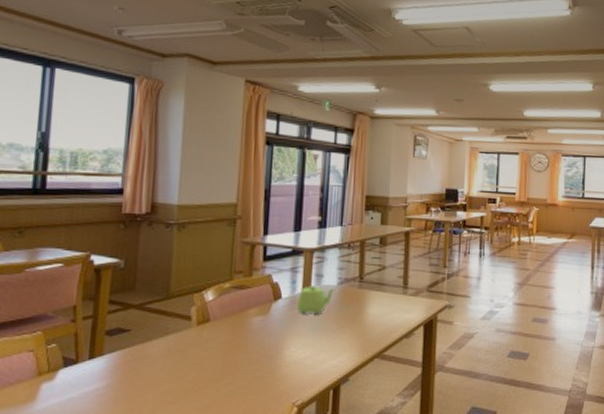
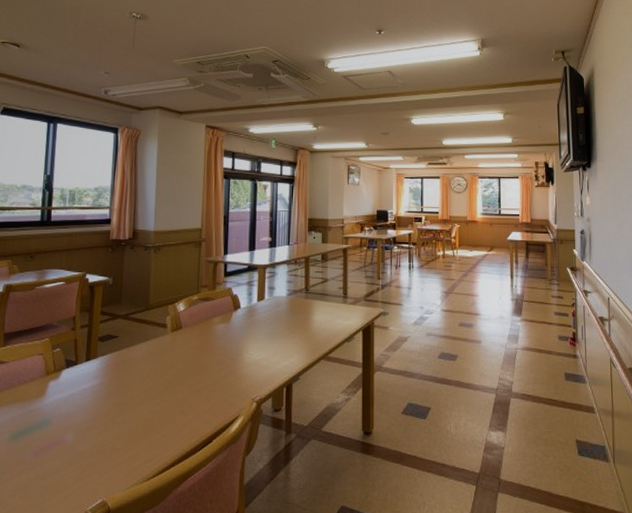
teapot: present [297,285,336,315] -> none [253,297,286,322]

